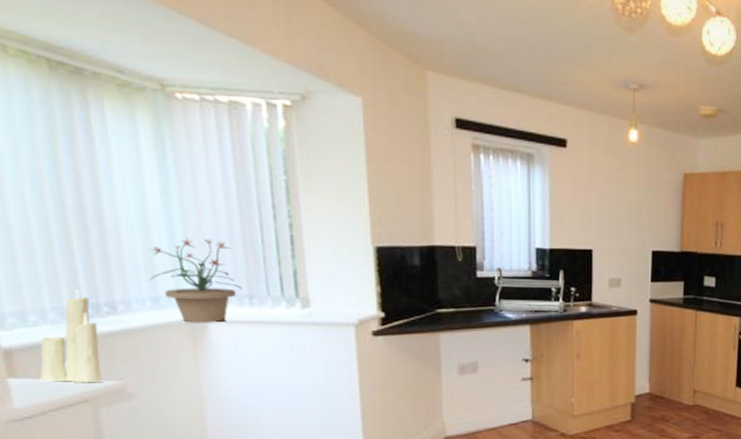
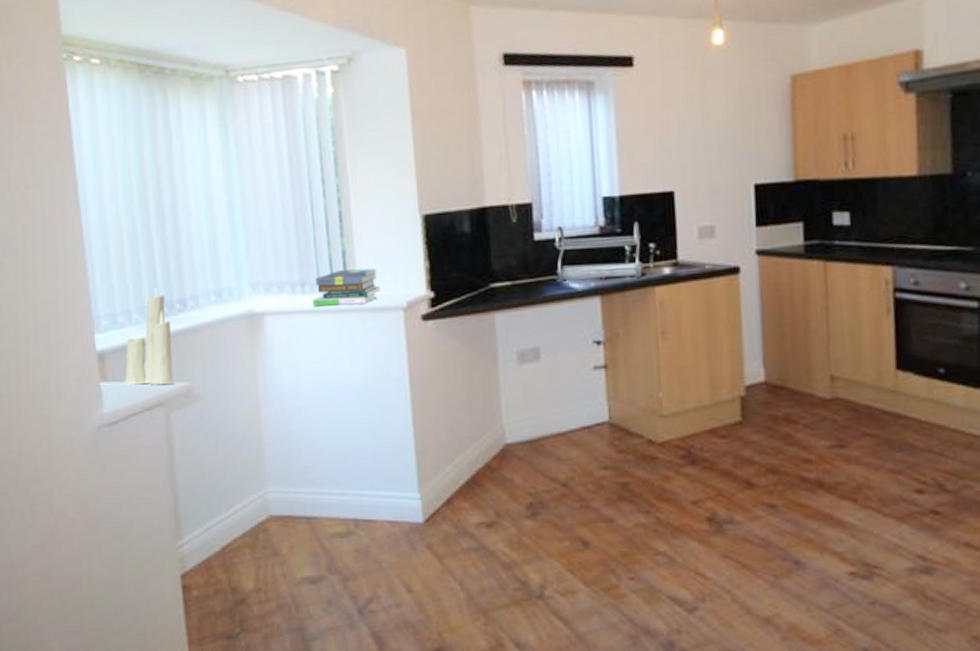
potted plant: present [150,238,243,323] -> none [215,223,295,317]
books: none [261,288,333,319] -> present [312,268,381,307]

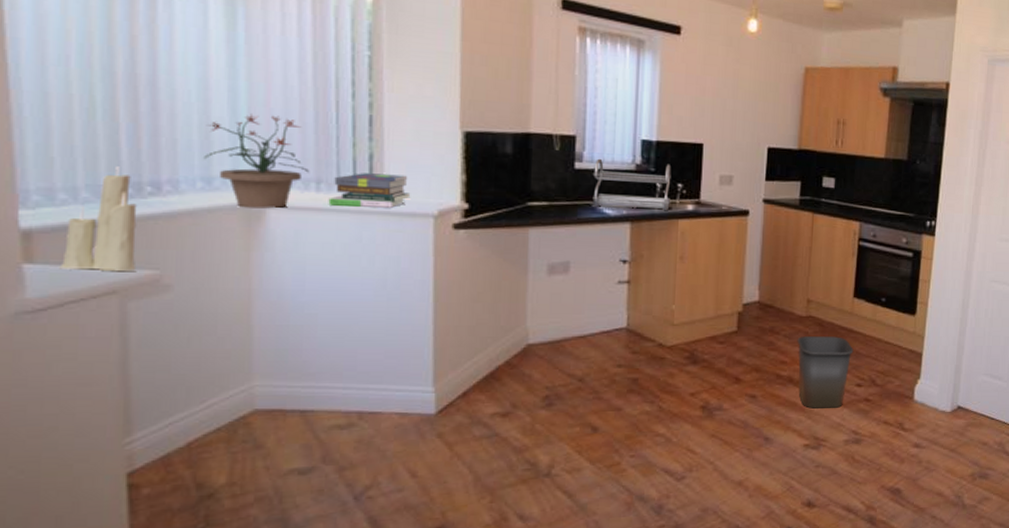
potted plant: none [215,223,295,317] -> present [204,114,310,209]
waste bin: none [823,424,906,523] -> present [797,336,854,409]

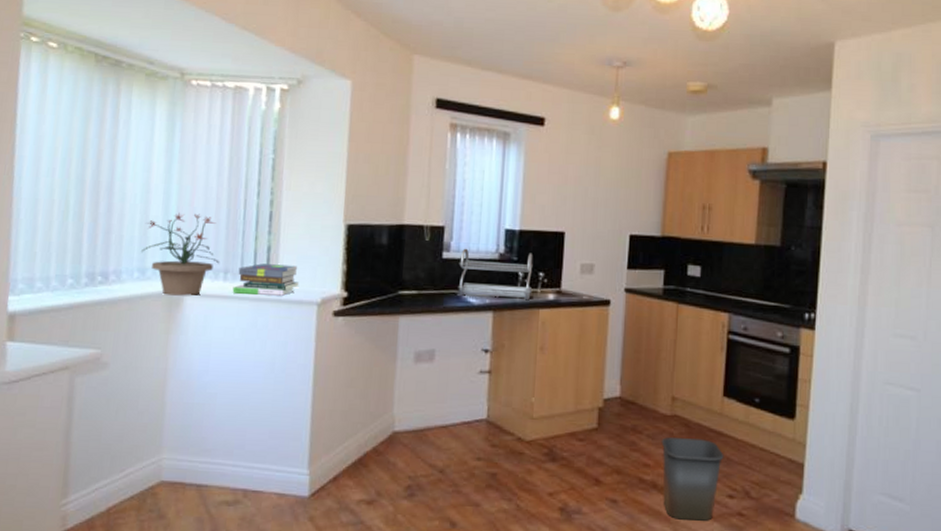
candle: present [59,166,137,272] -> none [31,259,90,351]

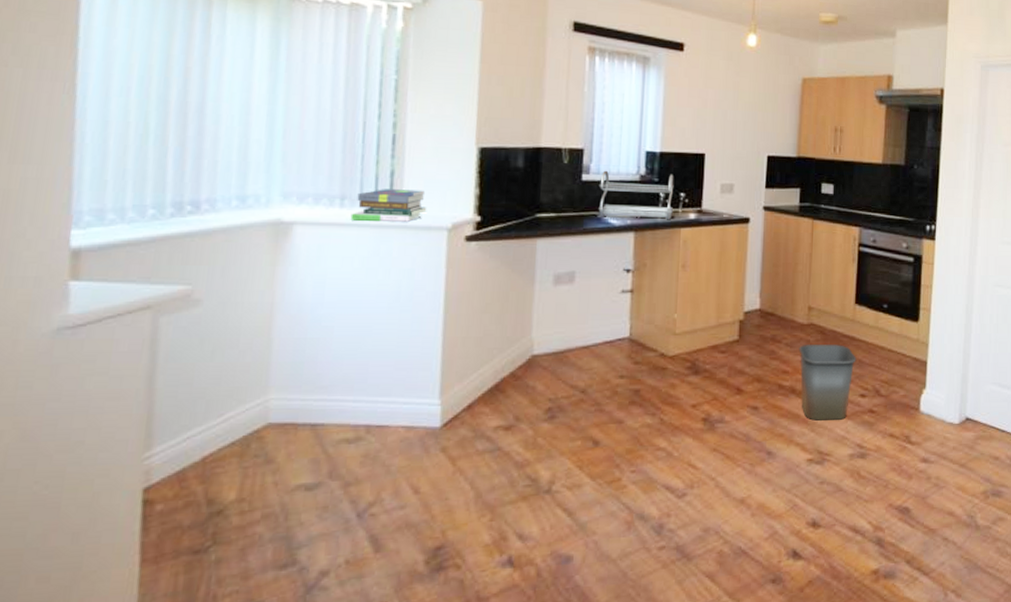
potted plant: present [141,213,220,296] -> none [241,136,336,225]

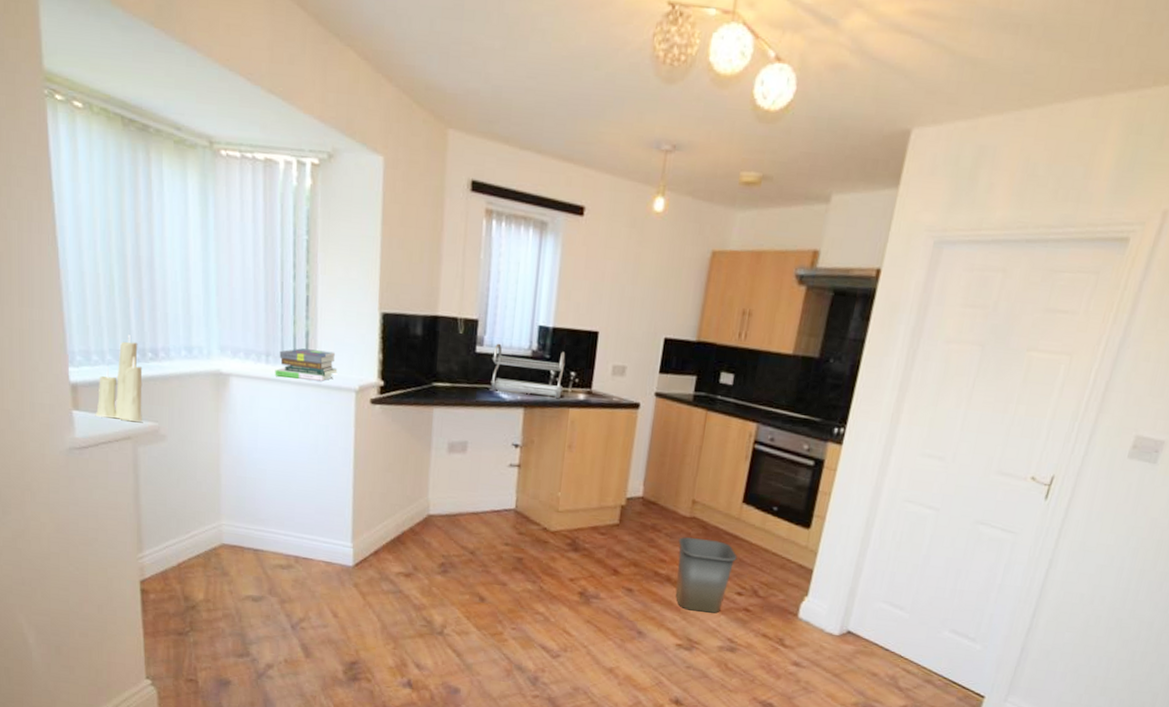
candle: none [101,187,177,288] -> present [95,335,143,422]

